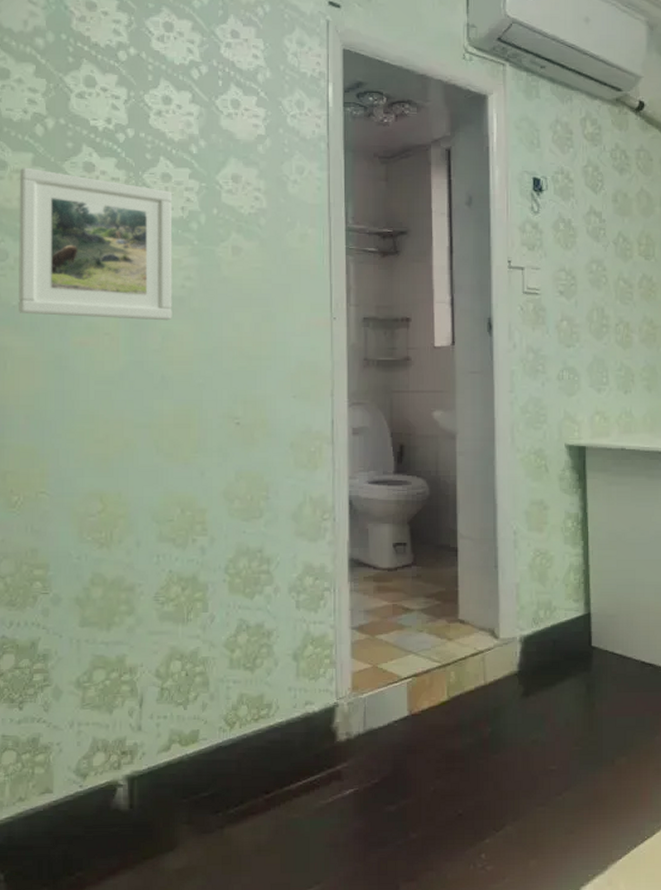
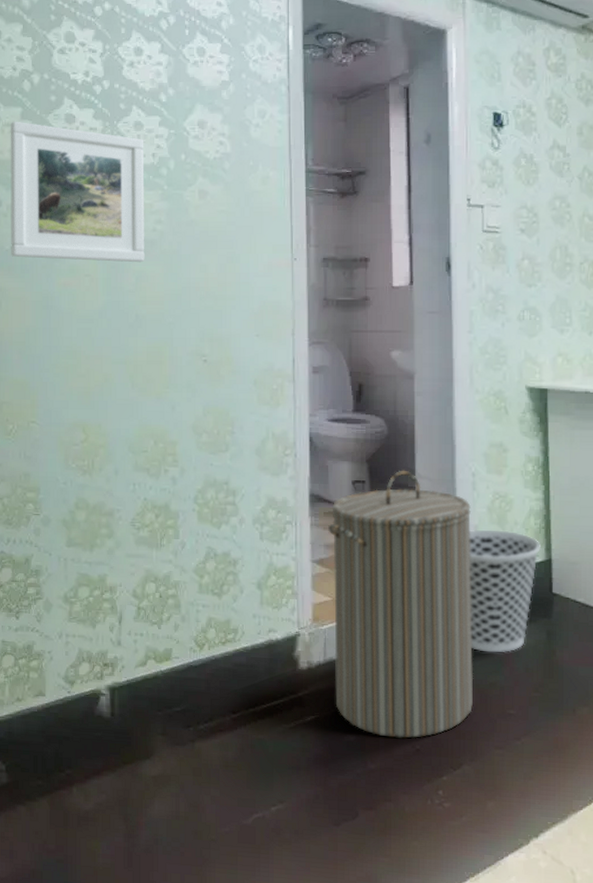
laundry hamper: none [368,530,516,804] -> present [328,470,474,738]
wastebasket: none [511,587,580,710] -> present [469,529,541,653]

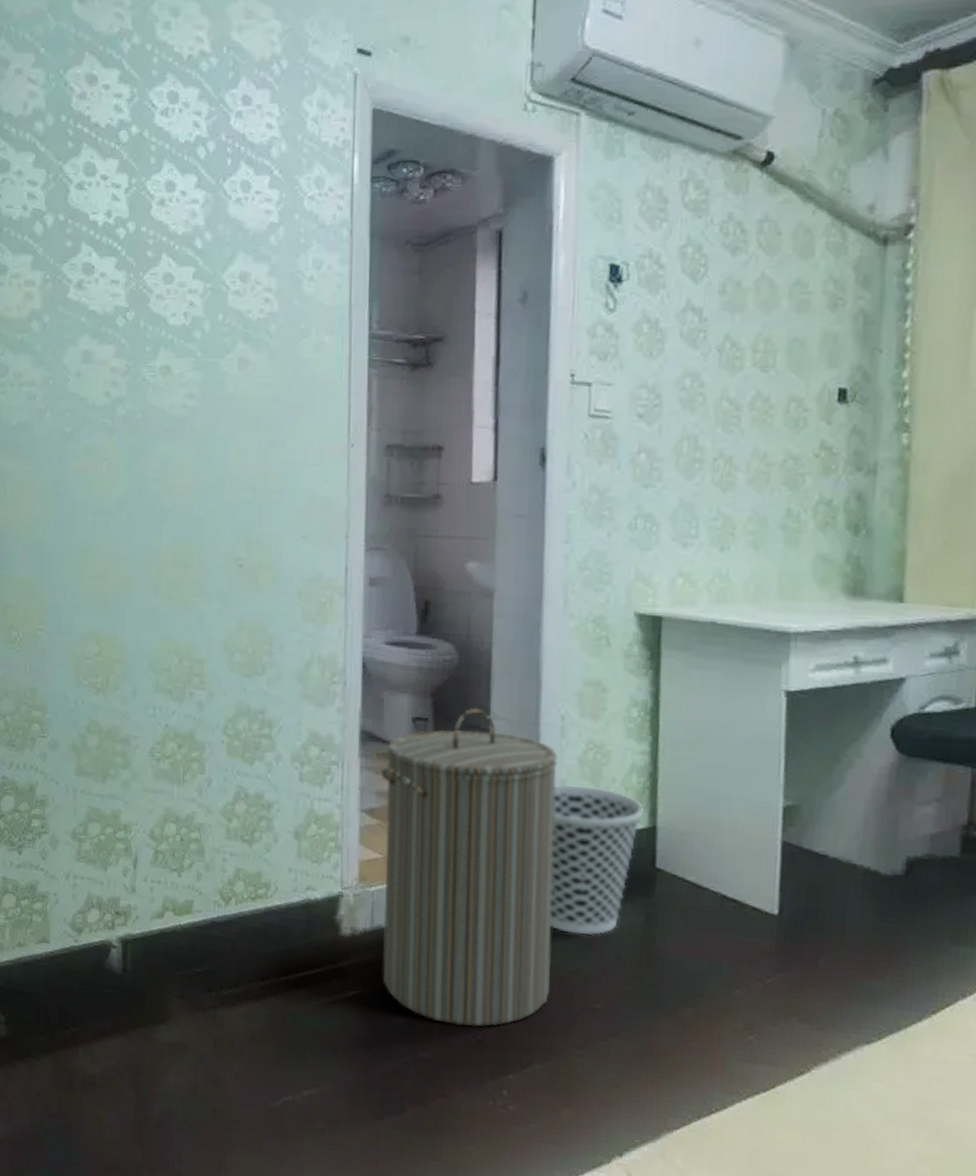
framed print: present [10,121,145,263] -> none [18,271,175,445]

